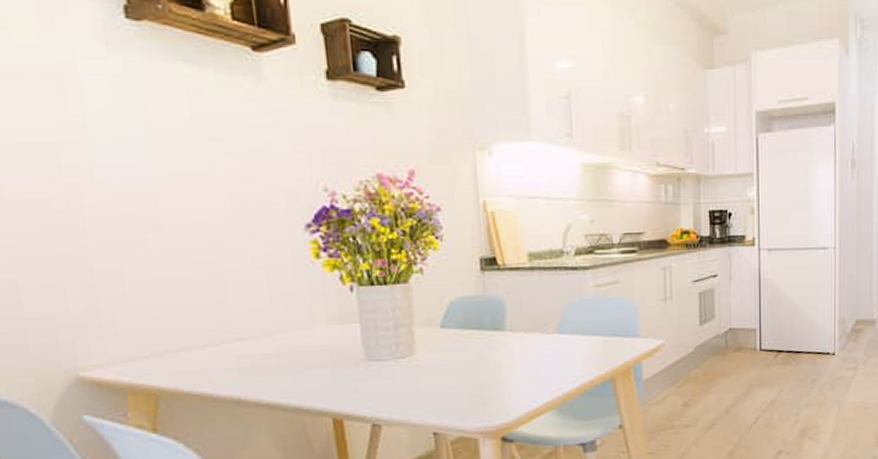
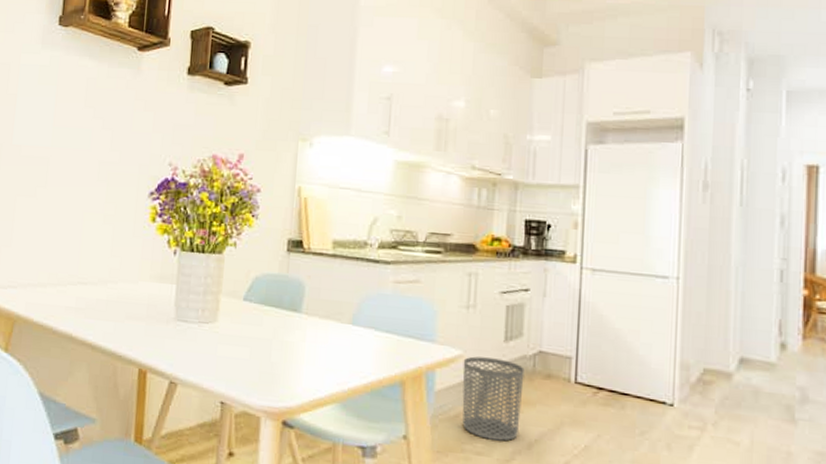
waste bin: none [665,341,719,413] -> present [462,356,525,442]

